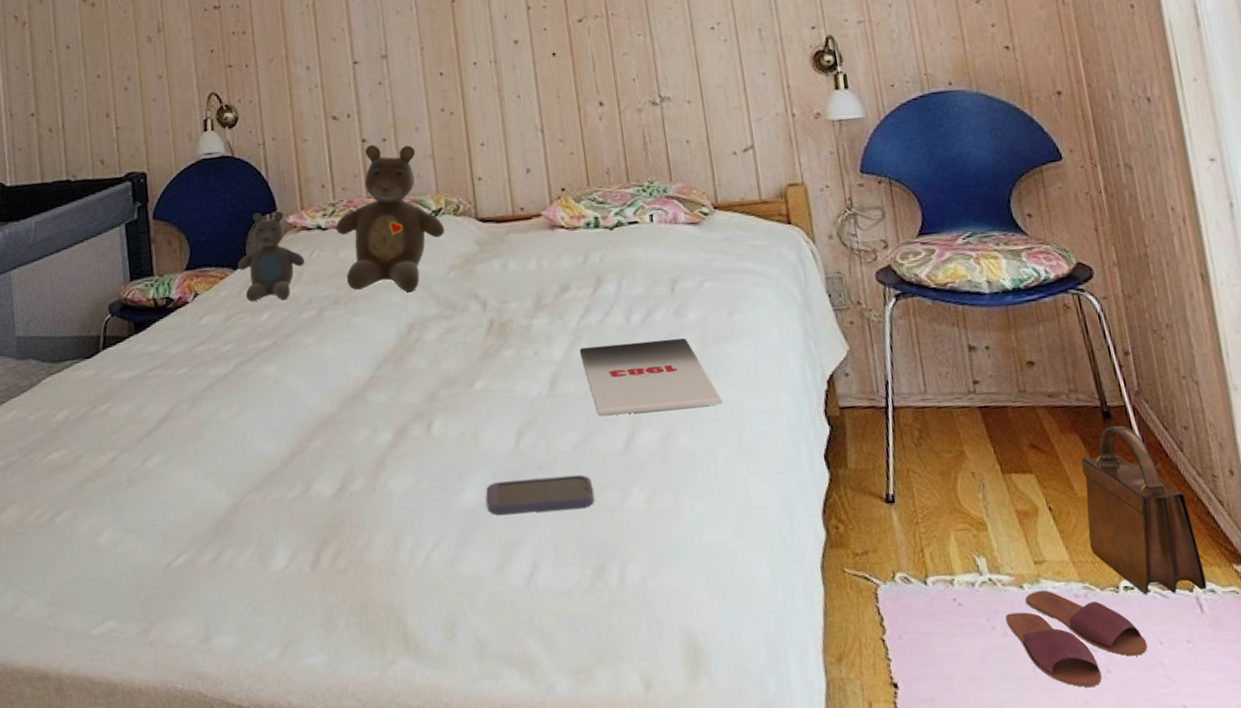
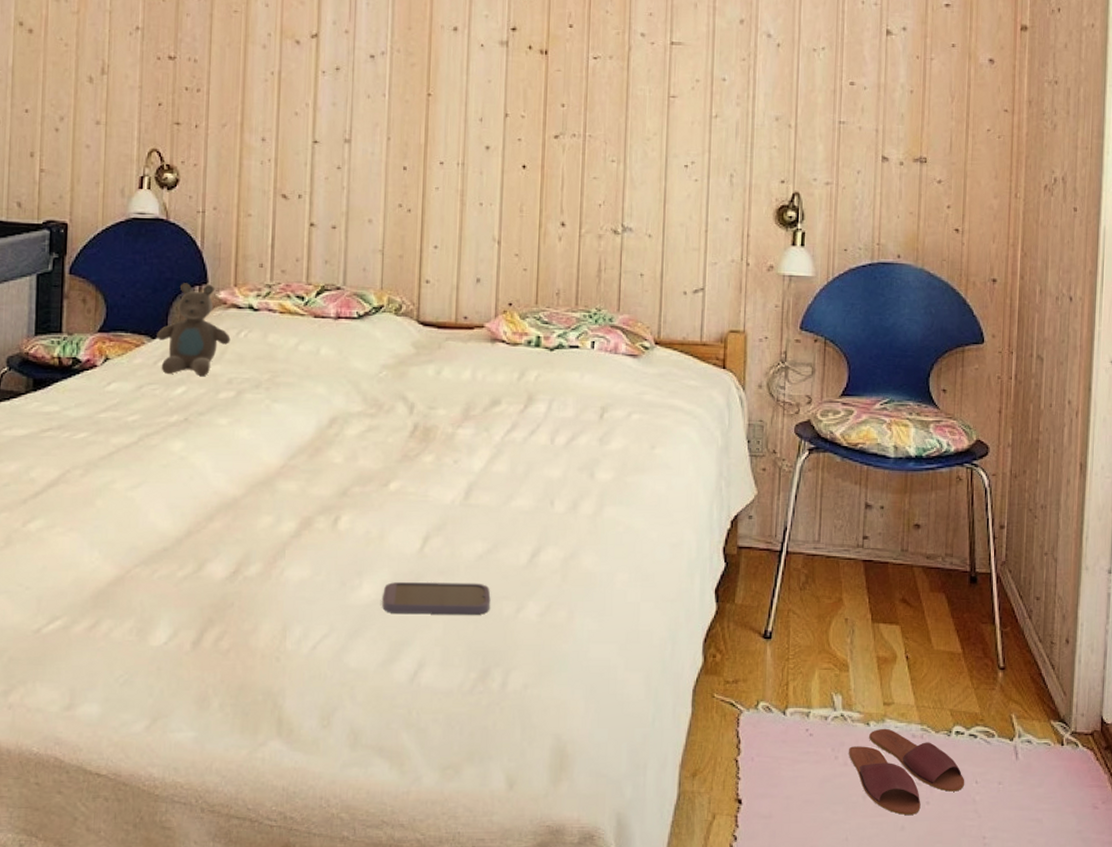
teddy bear: present [336,145,445,292] -> none [269,230,384,385]
magazine: present [579,338,724,417] -> none [499,462,631,532]
handbag: present [1081,425,1207,595] -> none [935,590,1026,741]

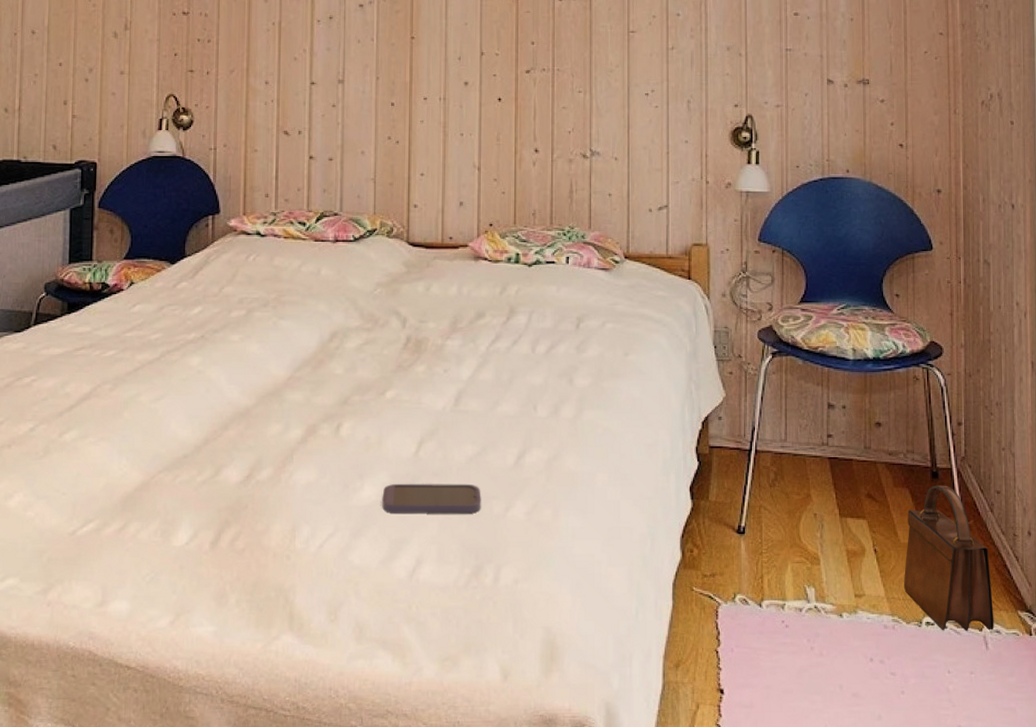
stuffed animal: present [157,283,231,377] -> none [176,213,241,298]
slippers: present [849,728,965,815] -> none [824,619,938,704]
handbag: none [935,590,1026,741] -> present [904,485,994,631]

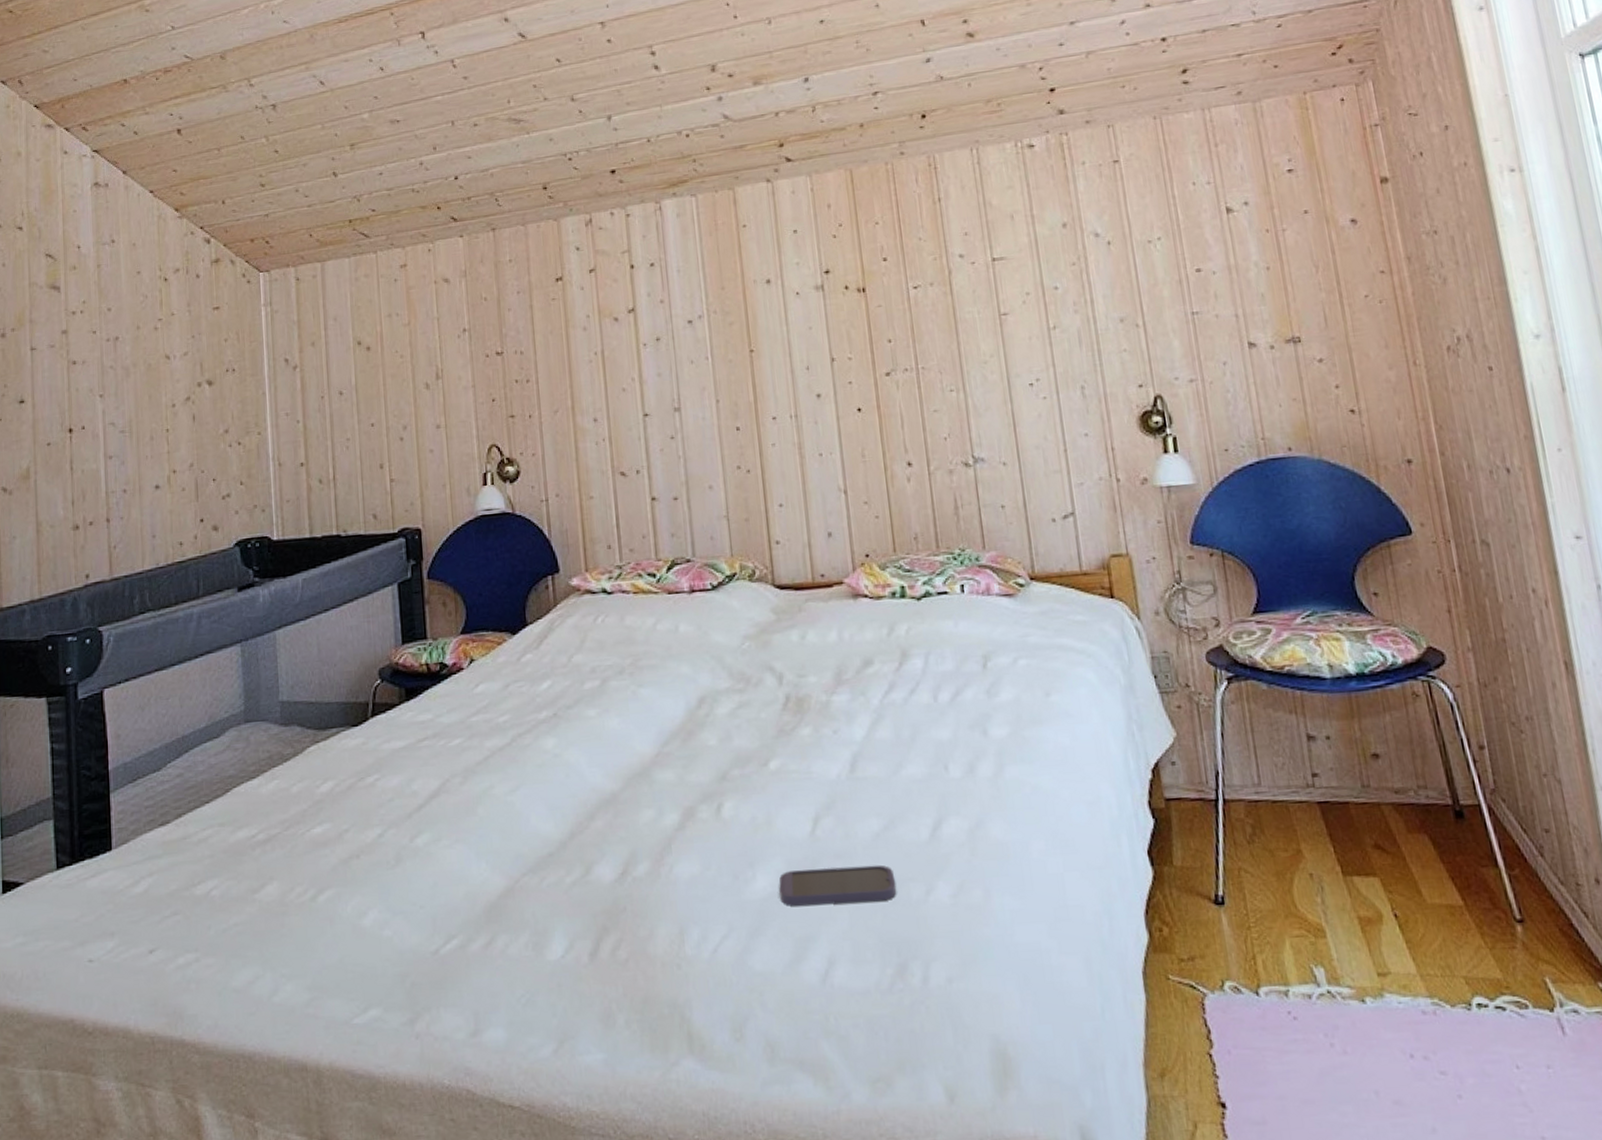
handbag: present [904,485,994,631] -> none [1430,826,1570,1014]

